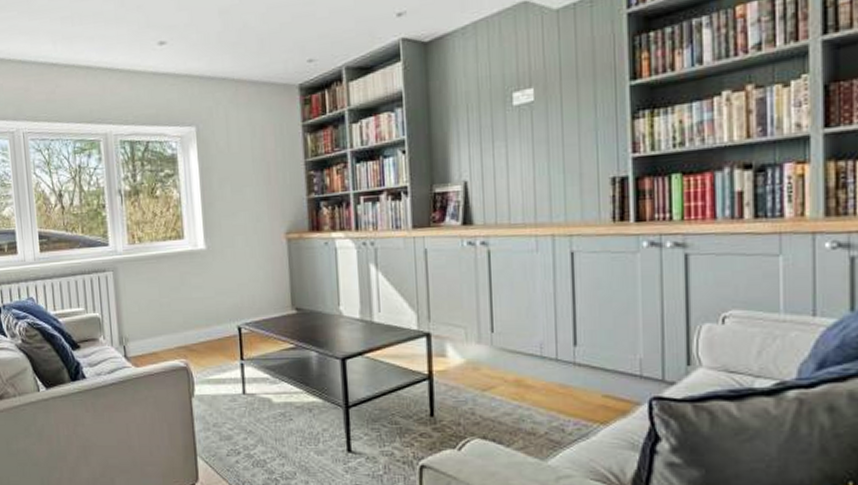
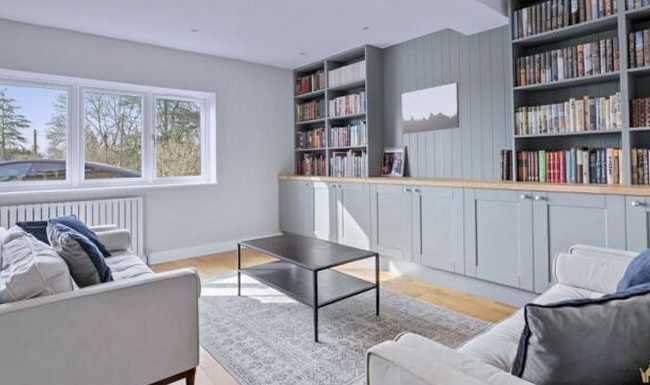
wall art: none [456,79,546,165] -> present [401,81,460,134]

